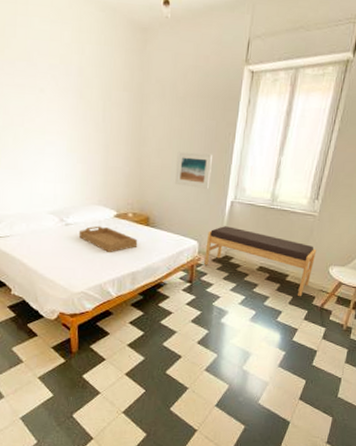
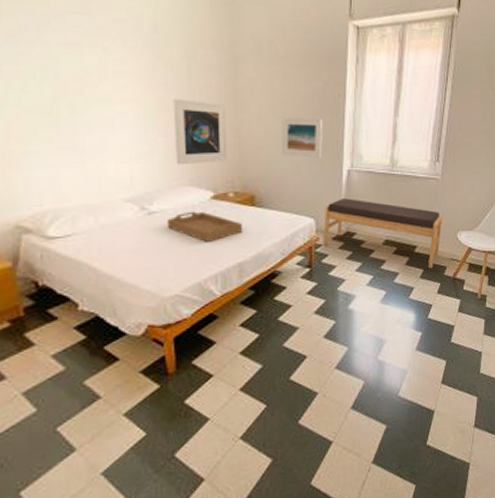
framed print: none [89,131,132,188] -> present [173,98,227,165]

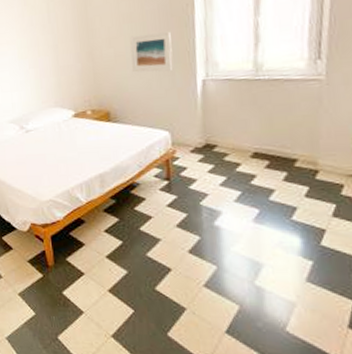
serving tray: present [166,211,243,242] -> none [39,128,102,155]
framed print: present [173,98,227,165] -> none [38,33,84,90]
bench: present [324,198,443,269] -> none [180,109,333,187]

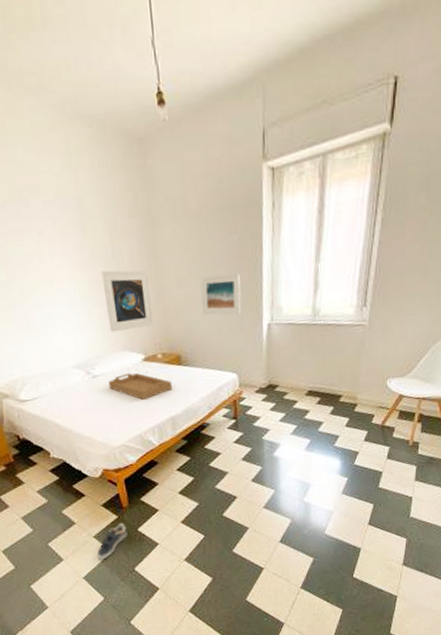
sneaker: none [20,283,52,321] -> present [96,523,128,560]
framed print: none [38,33,84,90] -> present [101,270,154,333]
serving tray: none [39,128,102,155] -> present [108,373,173,400]

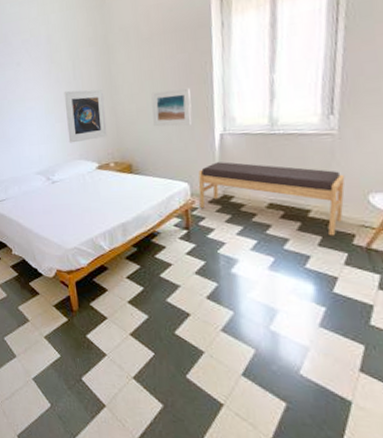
sneaker: present [96,523,128,560] -> none [46,327,76,363]
serving tray: present [108,373,173,400] -> none [65,179,124,205]
bench: none [246,352,371,418] -> present [198,162,345,236]

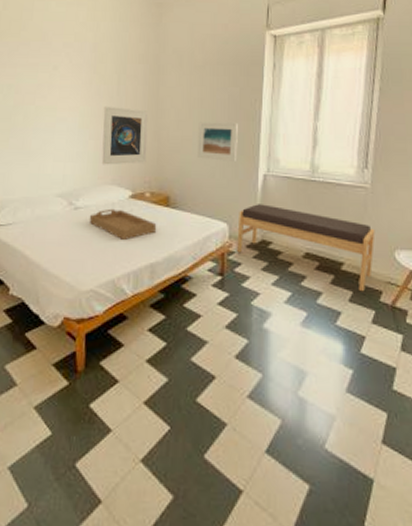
serving tray: none [65,179,124,205] -> present [89,208,157,240]

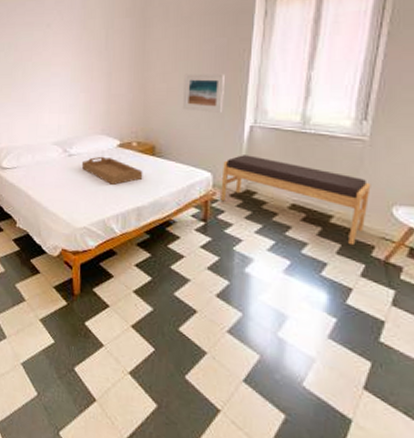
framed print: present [101,106,149,165] -> none [92,60,135,116]

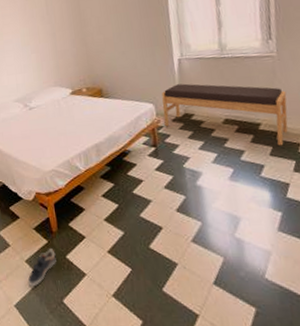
sneaker: none [39,311,74,348] -> present [27,249,57,287]
serving tray: present [81,156,143,185] -> none [41,105,96,128]
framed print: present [183,74,225,113] -> none [116,19,153,55]

